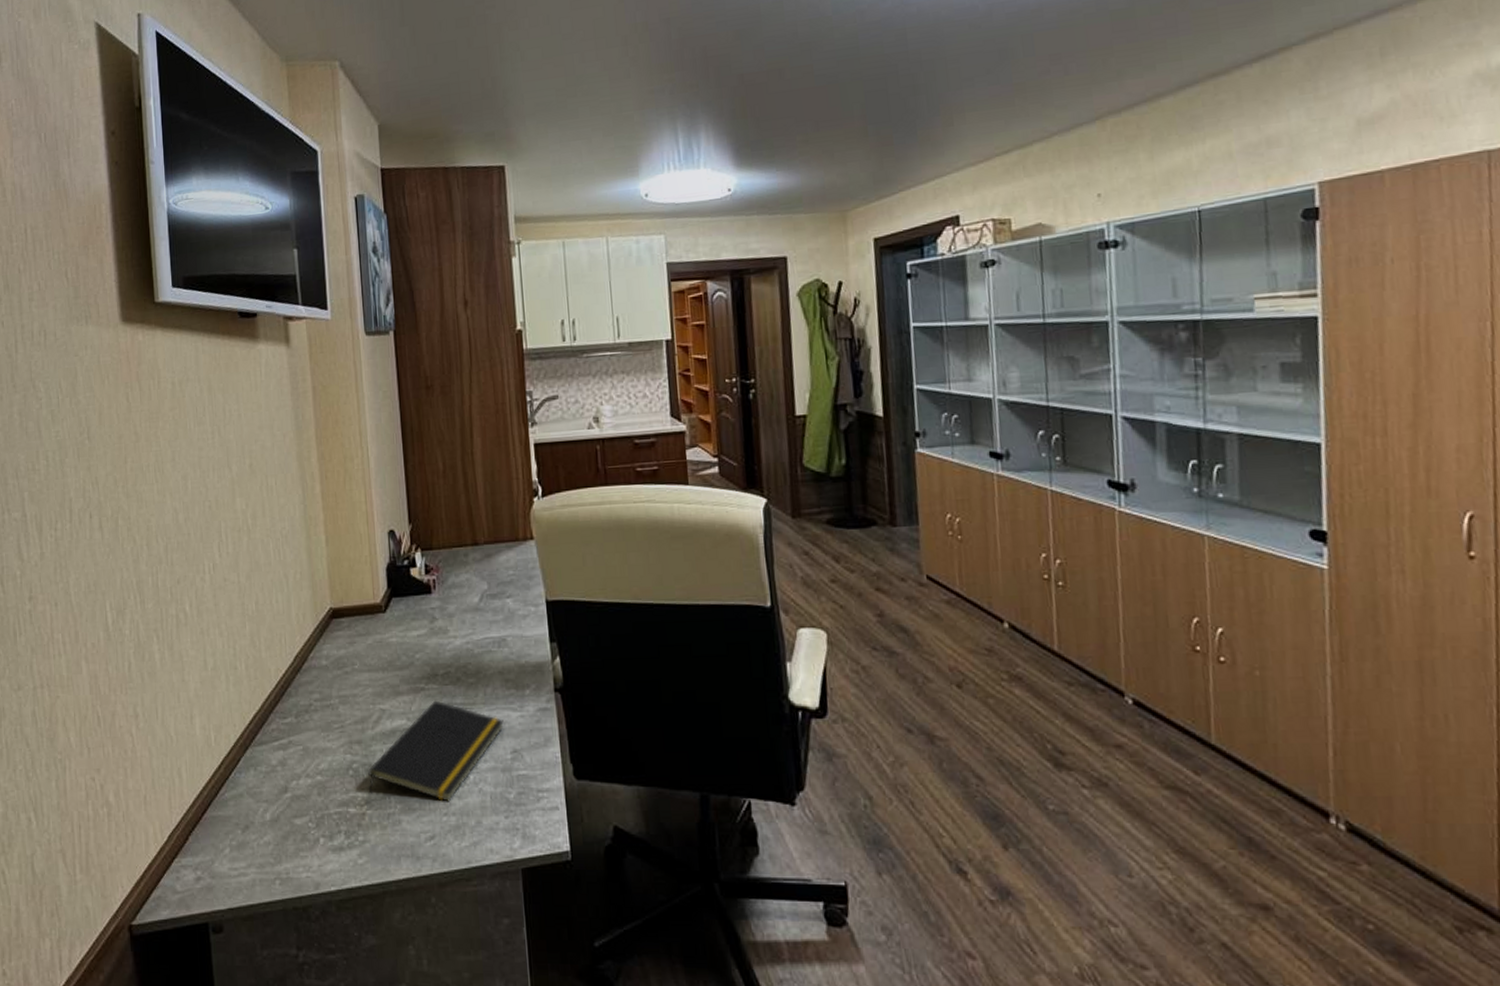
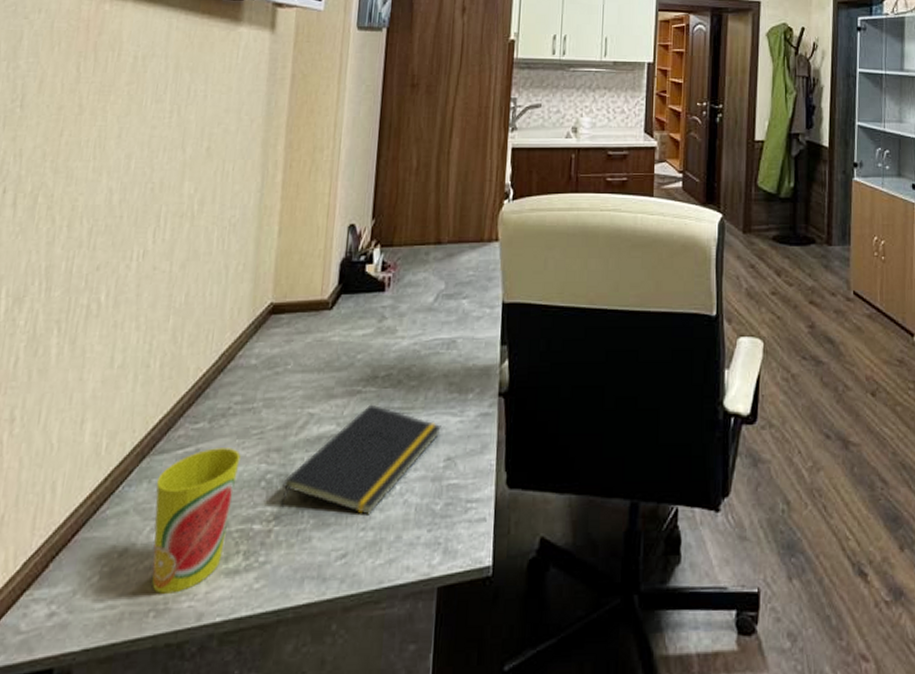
cup: none [261,740,328,865] -> present [152,448,241,594]

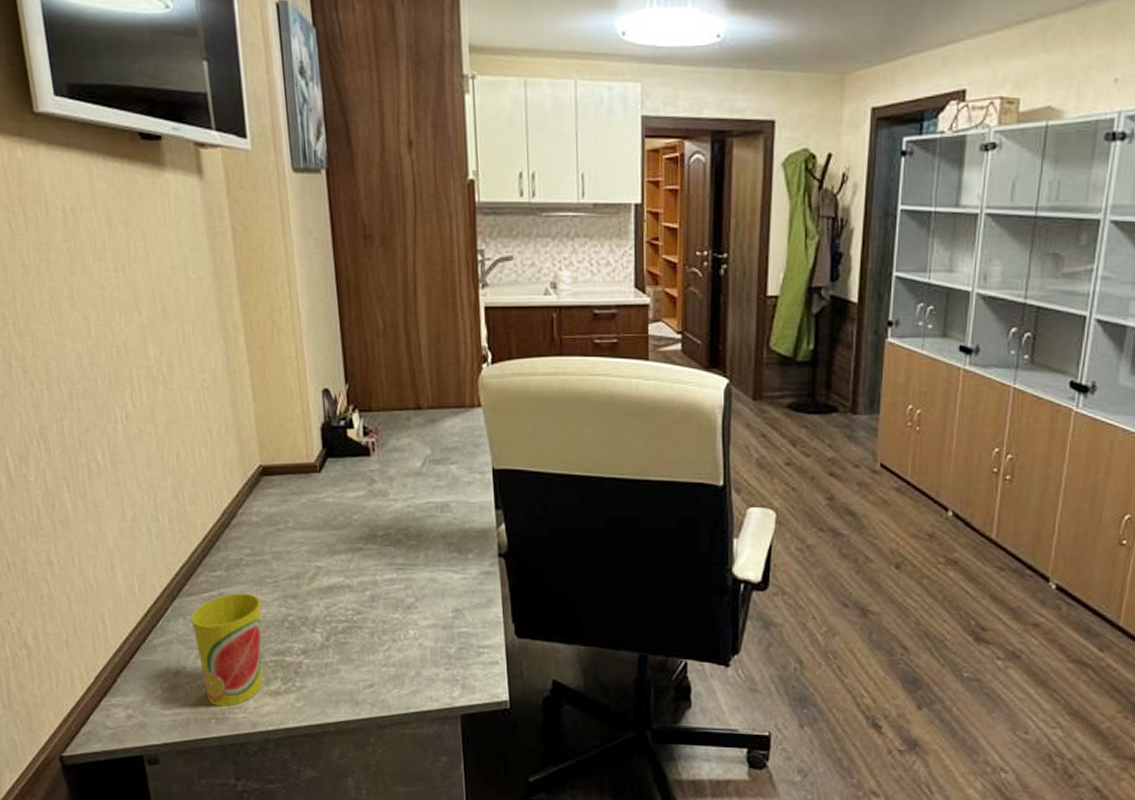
notepad: present [279,404,441,515] -> none [304,560,446,654]

